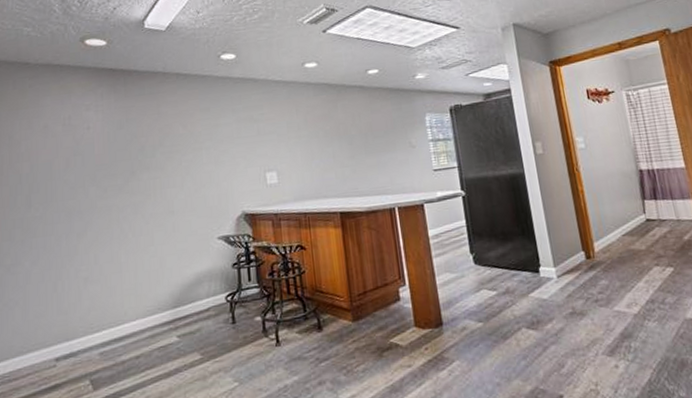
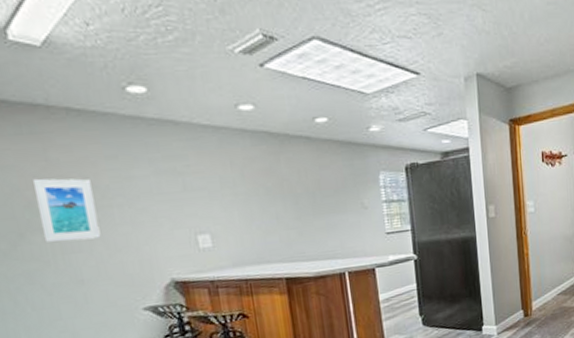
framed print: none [146,127,191,180] -> present [31,178,101,243]

